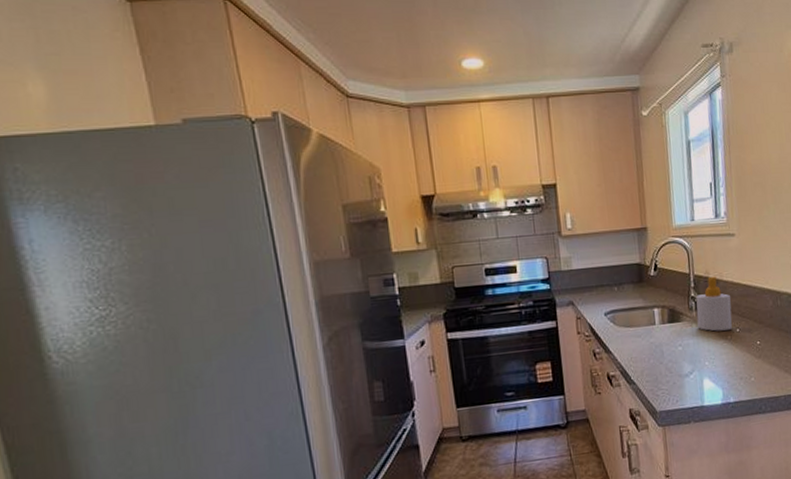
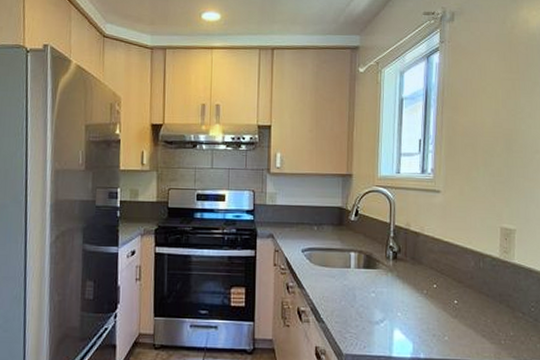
soap bottle: present [696,276,732,332] -> none [393,229,431,284]

